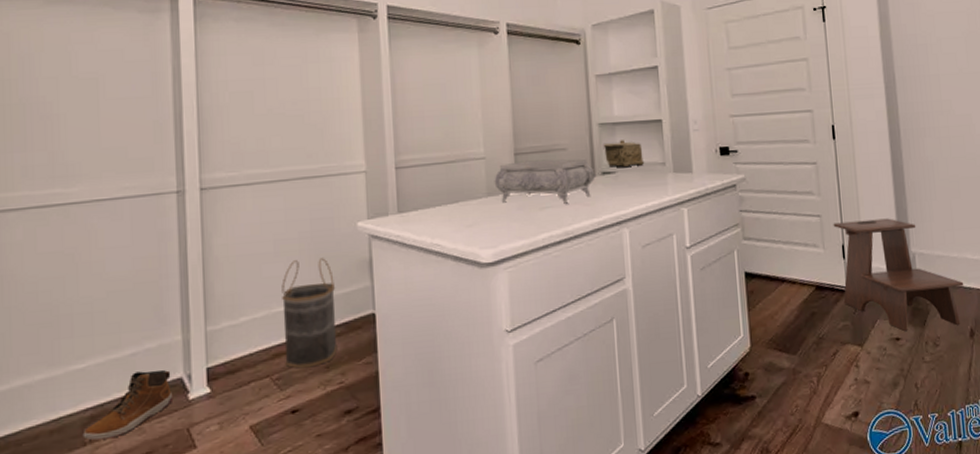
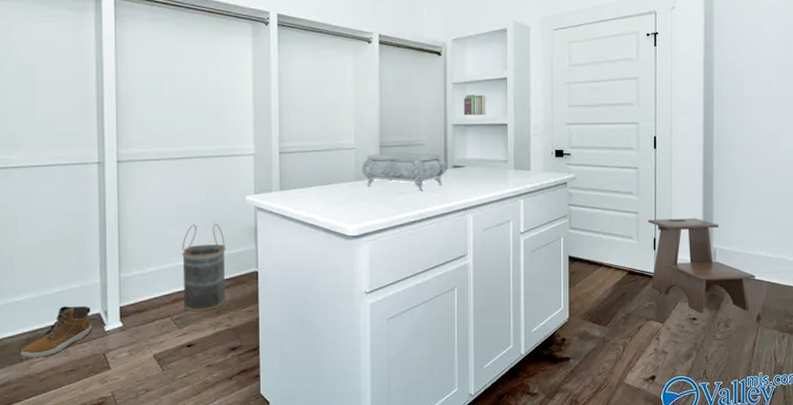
decorative box: present [604,140,644,168] -> none [456,139,489,163]
books: none [609,86,637,113] -> present [463,94,487,116]

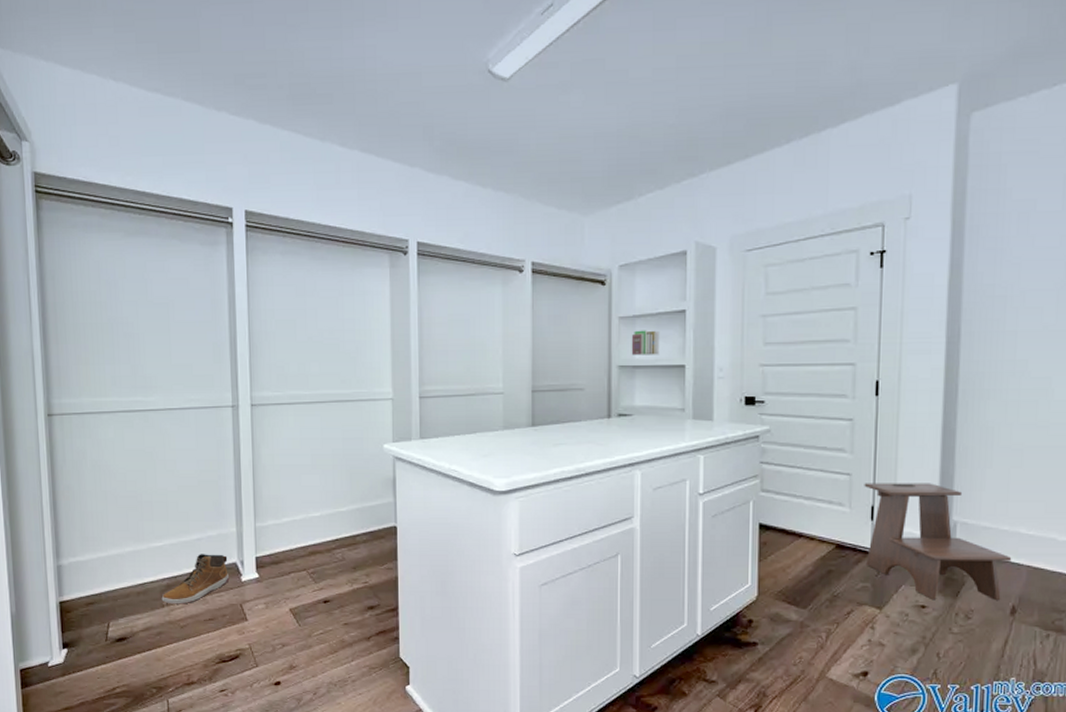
basket: present [182,224,226,312] -> none [317,473,363,567]
jewelry box: present [361,152,447,190] -> none [511,398,611,442]

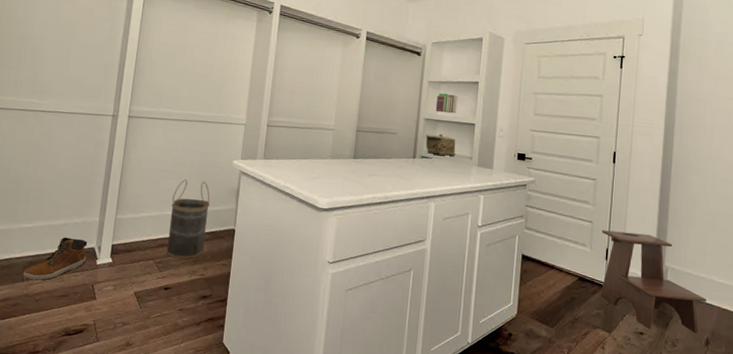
basket: none [317,473,363,567] -> present [166,179,210,259]
decorative box: none [622,383,662,411] -> present [426,134,456,156]

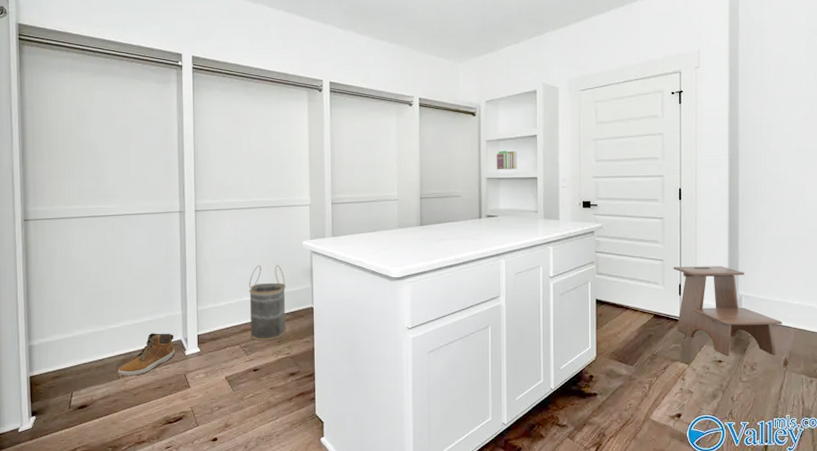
decorative box: present [426,134,456,156] -> none [490,192,520,213]

